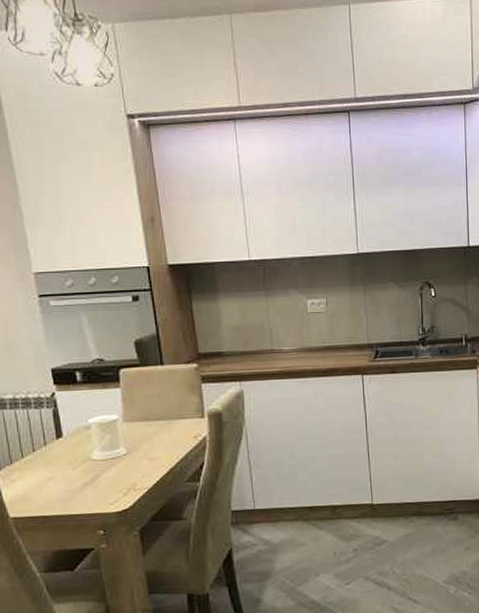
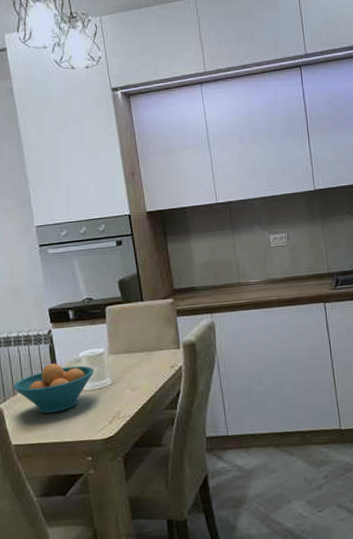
fruit bowl: none [10,429,106,484] -> present [13,363,94,413]

